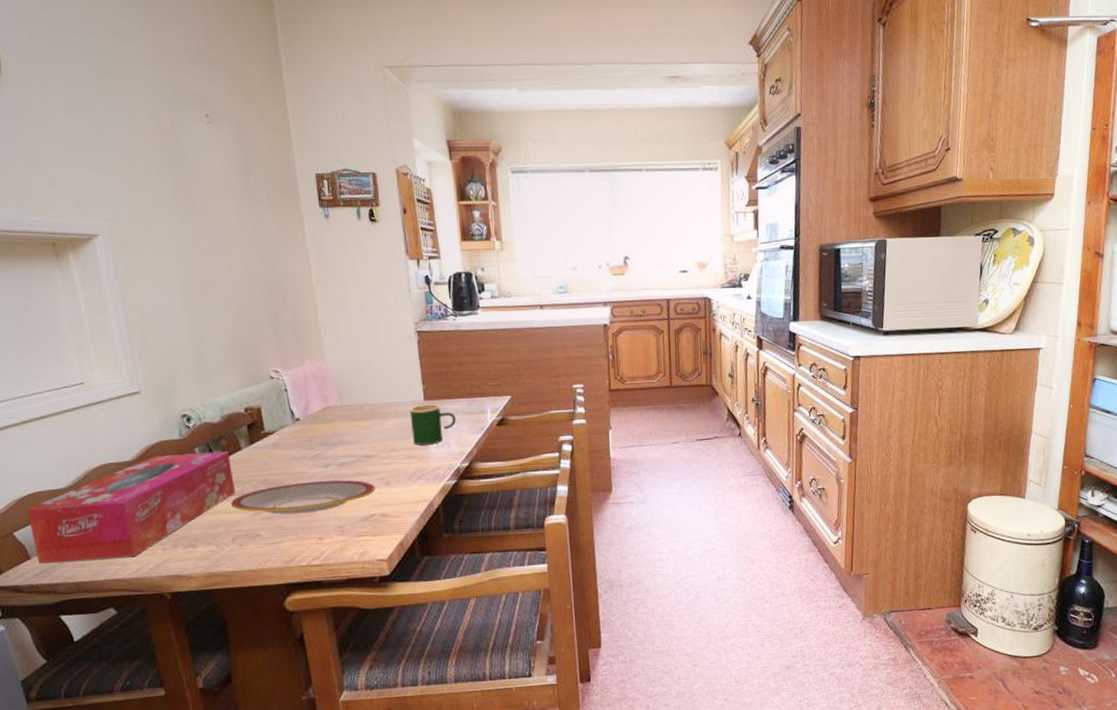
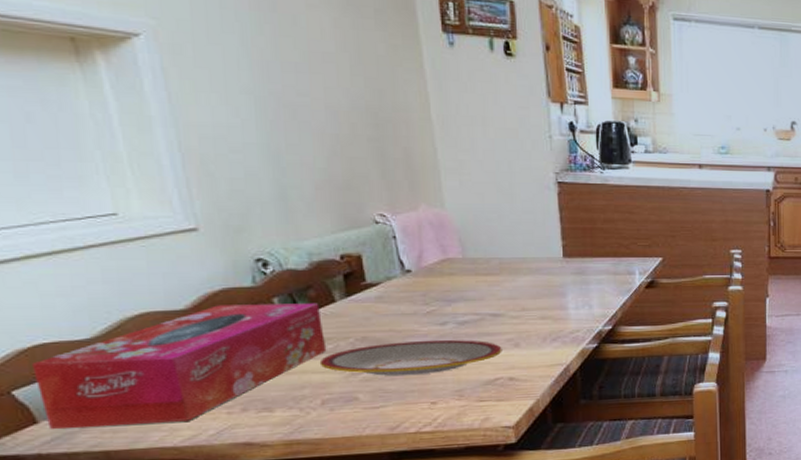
mug: present [409,403,456,446] -> none [545,261,599,305]

